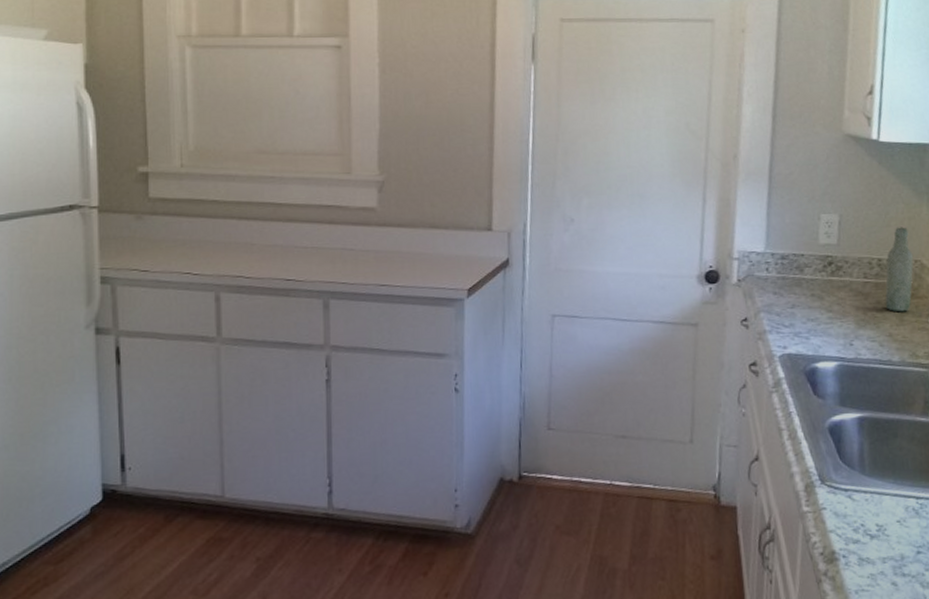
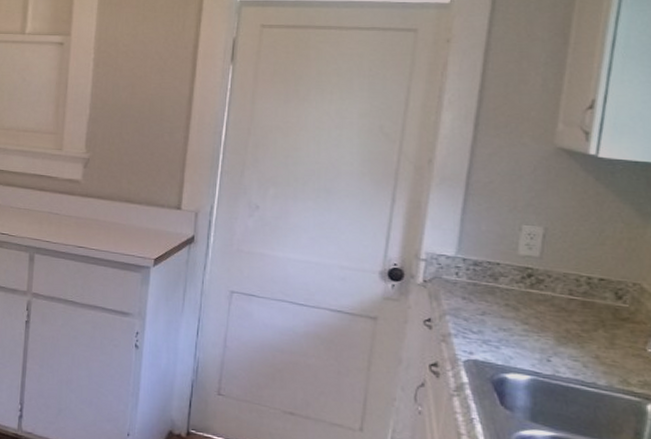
bottle: present [885,227,914,312] -> none [593,246,632,336]

